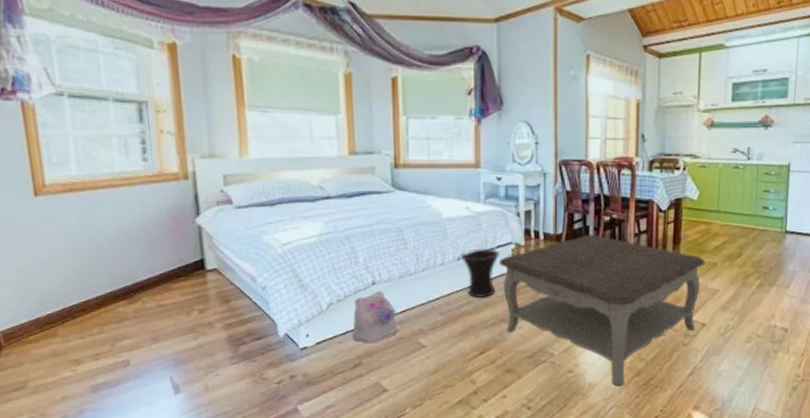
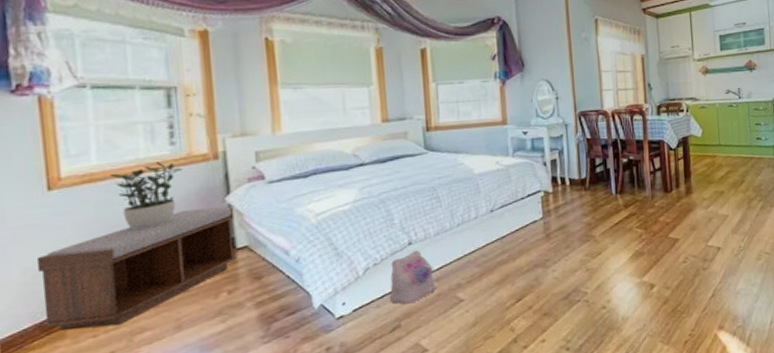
bench: none [28,228,206,331] -> present [36,206,237,332]
potted plant: none [88,177,156,243] -> present [109,162,183,231]
vase: present [461,248,499,297] -> none [494,198,530,246]
coffee table: present [499,234,706,387] -> none [530,175,714,317]

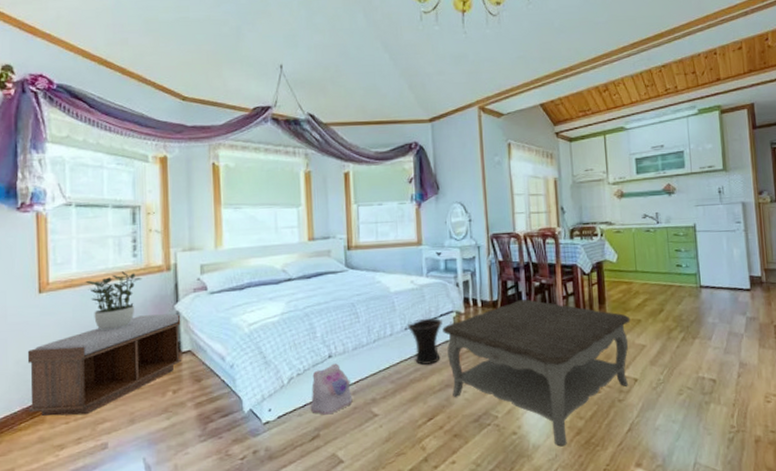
vase: none [494,198,530,246] -> present [408,317,442,365]
coffee table: none [530,175,714,317] -> present [443,299,631,447]

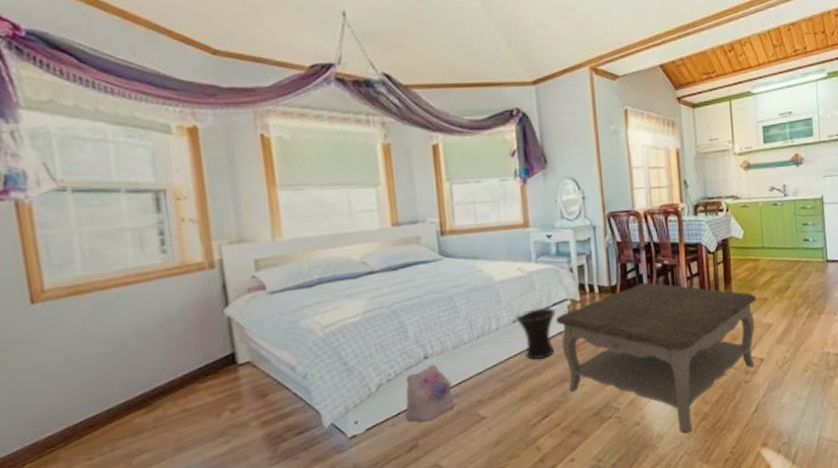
bench: present [27,313,181,417] -> none [22,319,239,455]
potted plant: present [85,271,142,331] -> none [96,271,177,346]

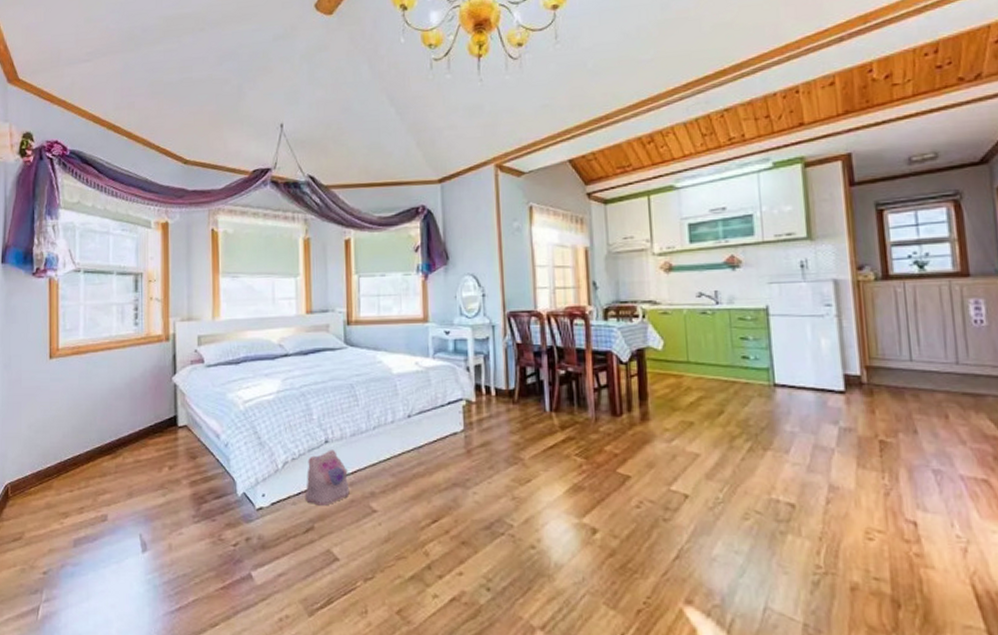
vase: present [516,307,556,360] -> none [411,405,450,458]
coffee table: present [556,282,757,434] -> none [450,389,680,569]

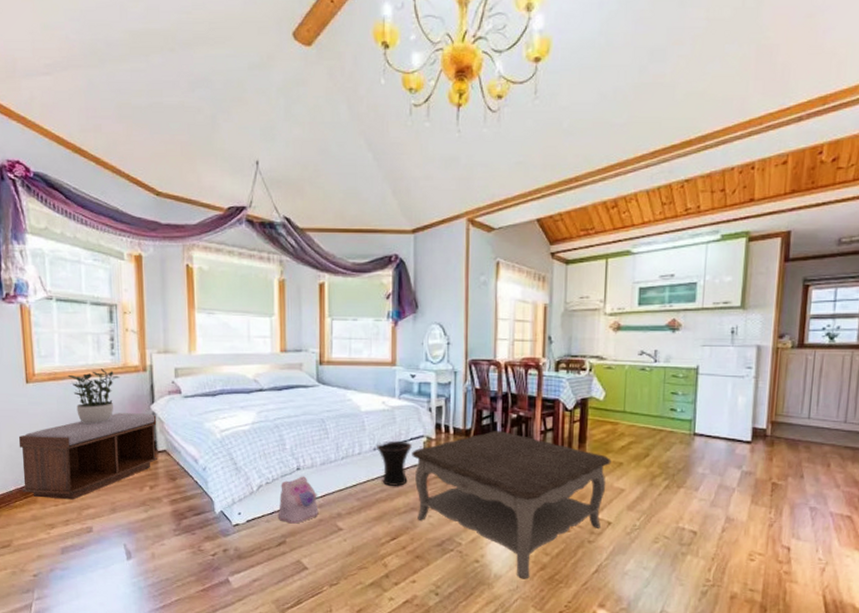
bench: none [38,386,178,484] -> present [18,413,157,500]
potted plant: none [90,340,143,400] -> present [67,368,120,425]
vase: none [411,405,450,458] -> present [377,440,412,486]
coffee table: none [450,389,680,569] -> present [412,430,612,579]

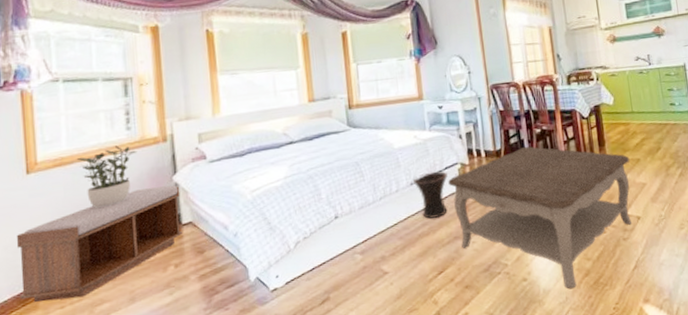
plush toy: present [277,476,319,524] -> none [318,223,362,277]

